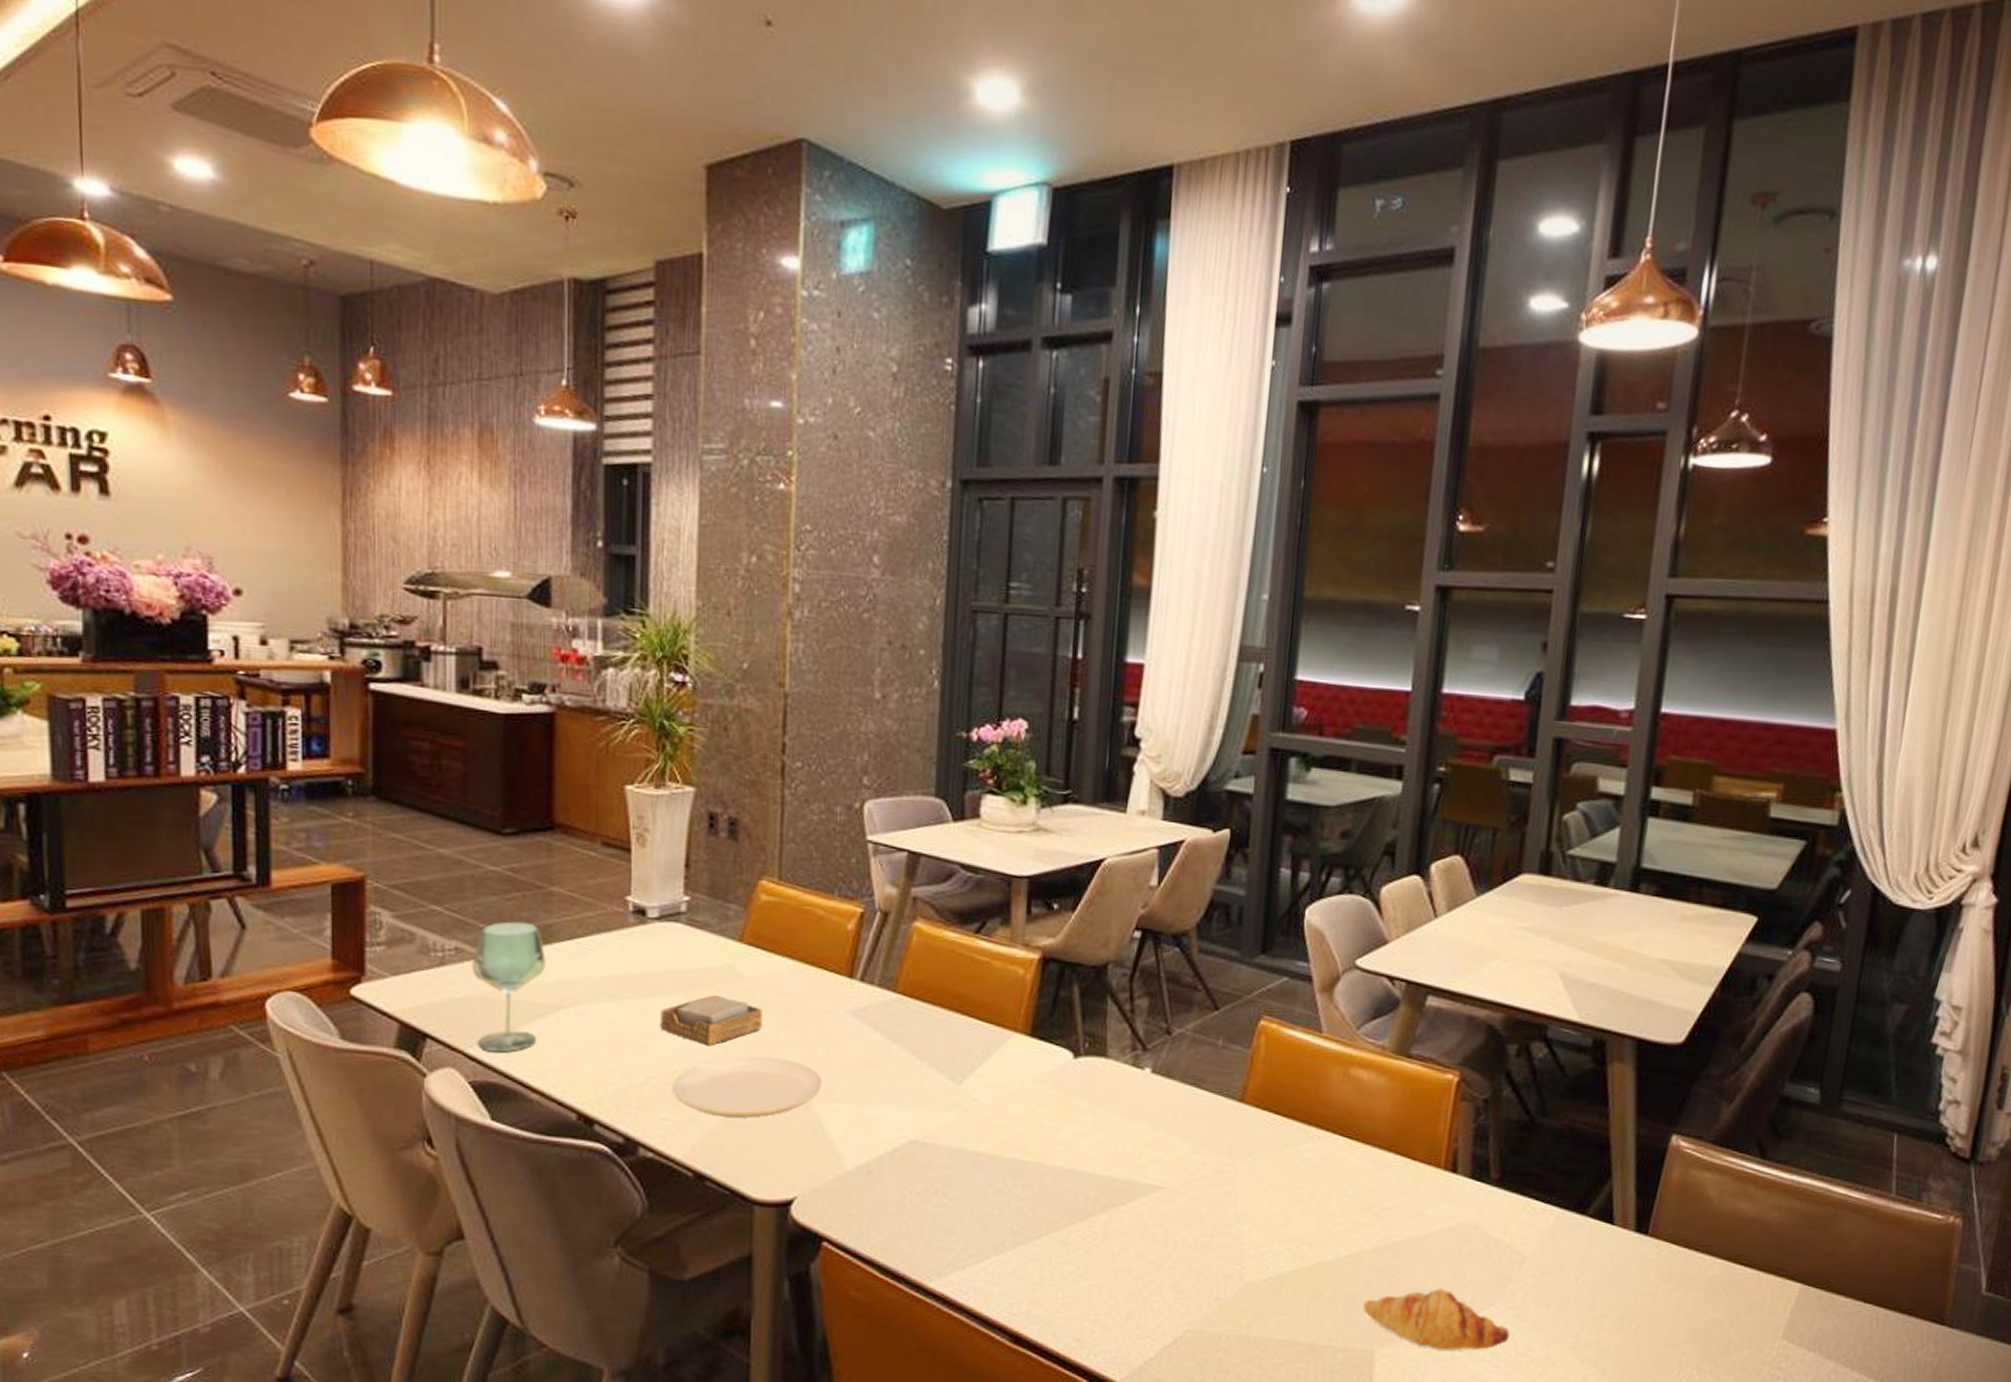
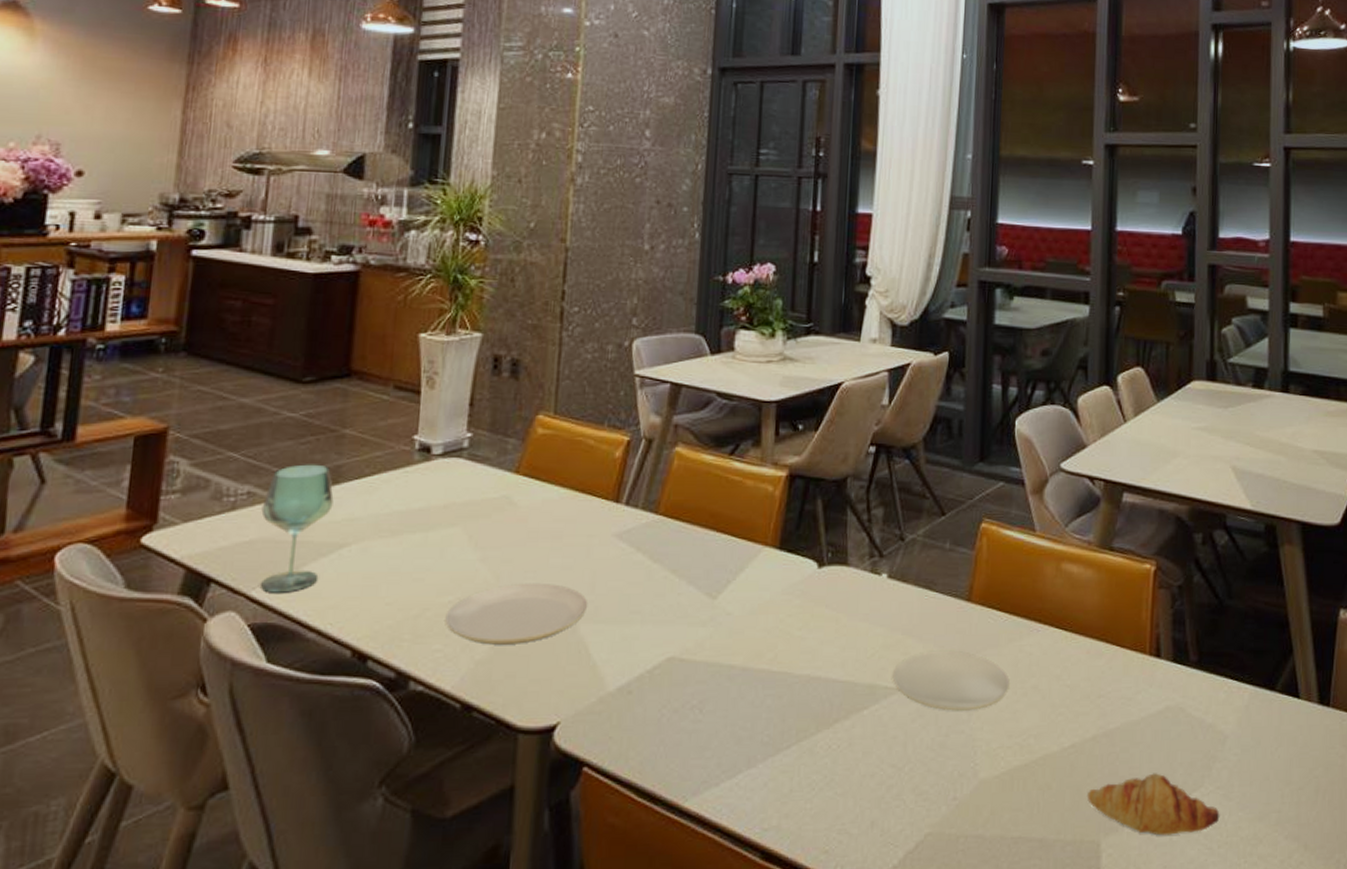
napkin holder: present [660,994,762,1046] -> none [437,525,534,576]
plate: none [1153,1150,1284,1214] -> present [892,650,1010,711]

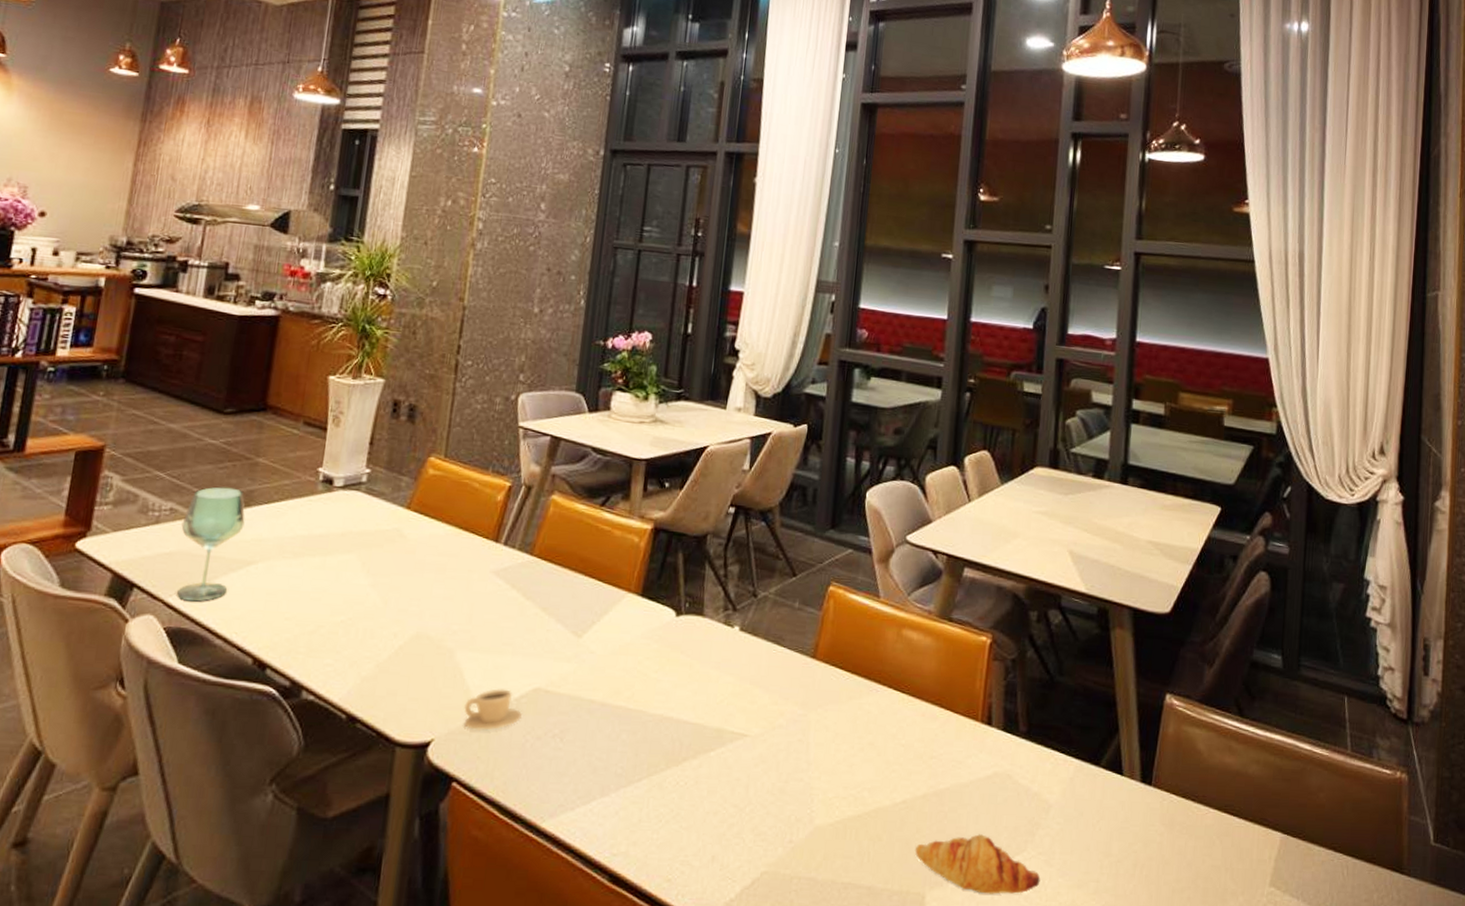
plate: present [445,582,588,645] -> none [336,609,466,665]
cup: none [591,661,657,708] -> present [464,689,523,731]
plate: present [892,650,1010,711] -> none [739,701,848,761]

